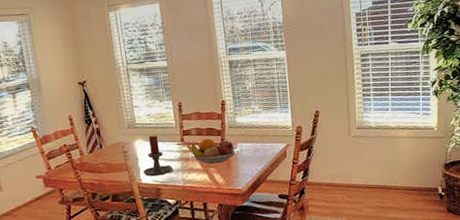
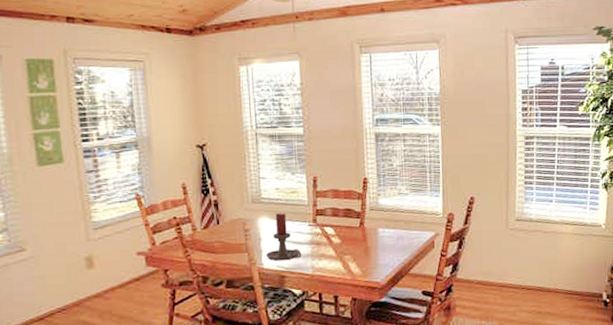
fruit bowl: present [189,138,241,164] -> none [321,220,382,251]

